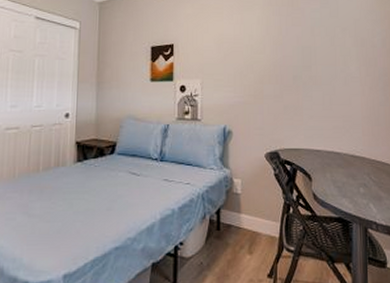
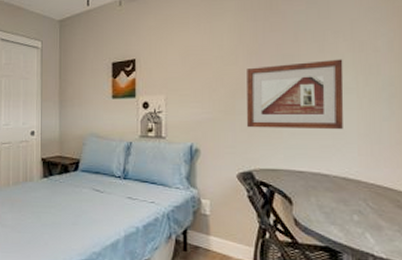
picture frame: none [273,52,351,113] -> present [247,59,344,130]

